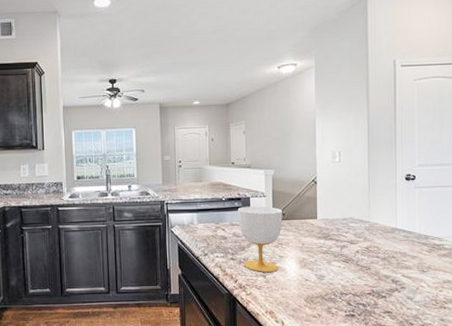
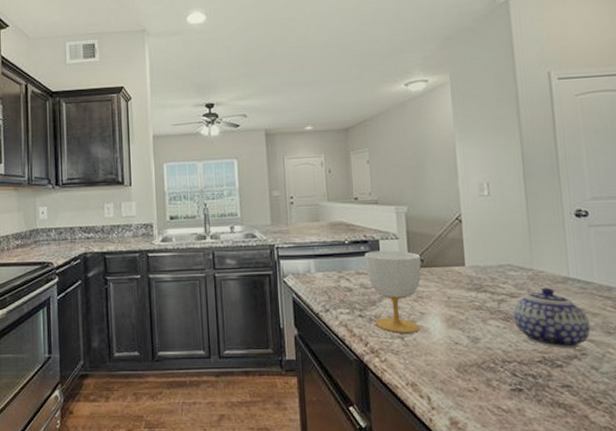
teapot: none [352,235,409,284] -> present [513,287,590,349]

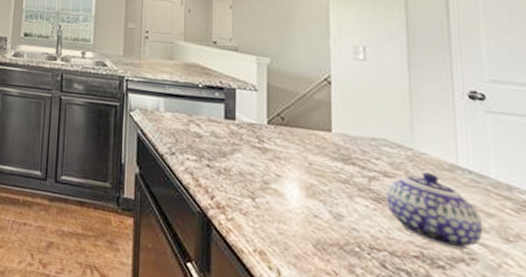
cup: present [364,250,421,333] -> none [218,99,280,195]

